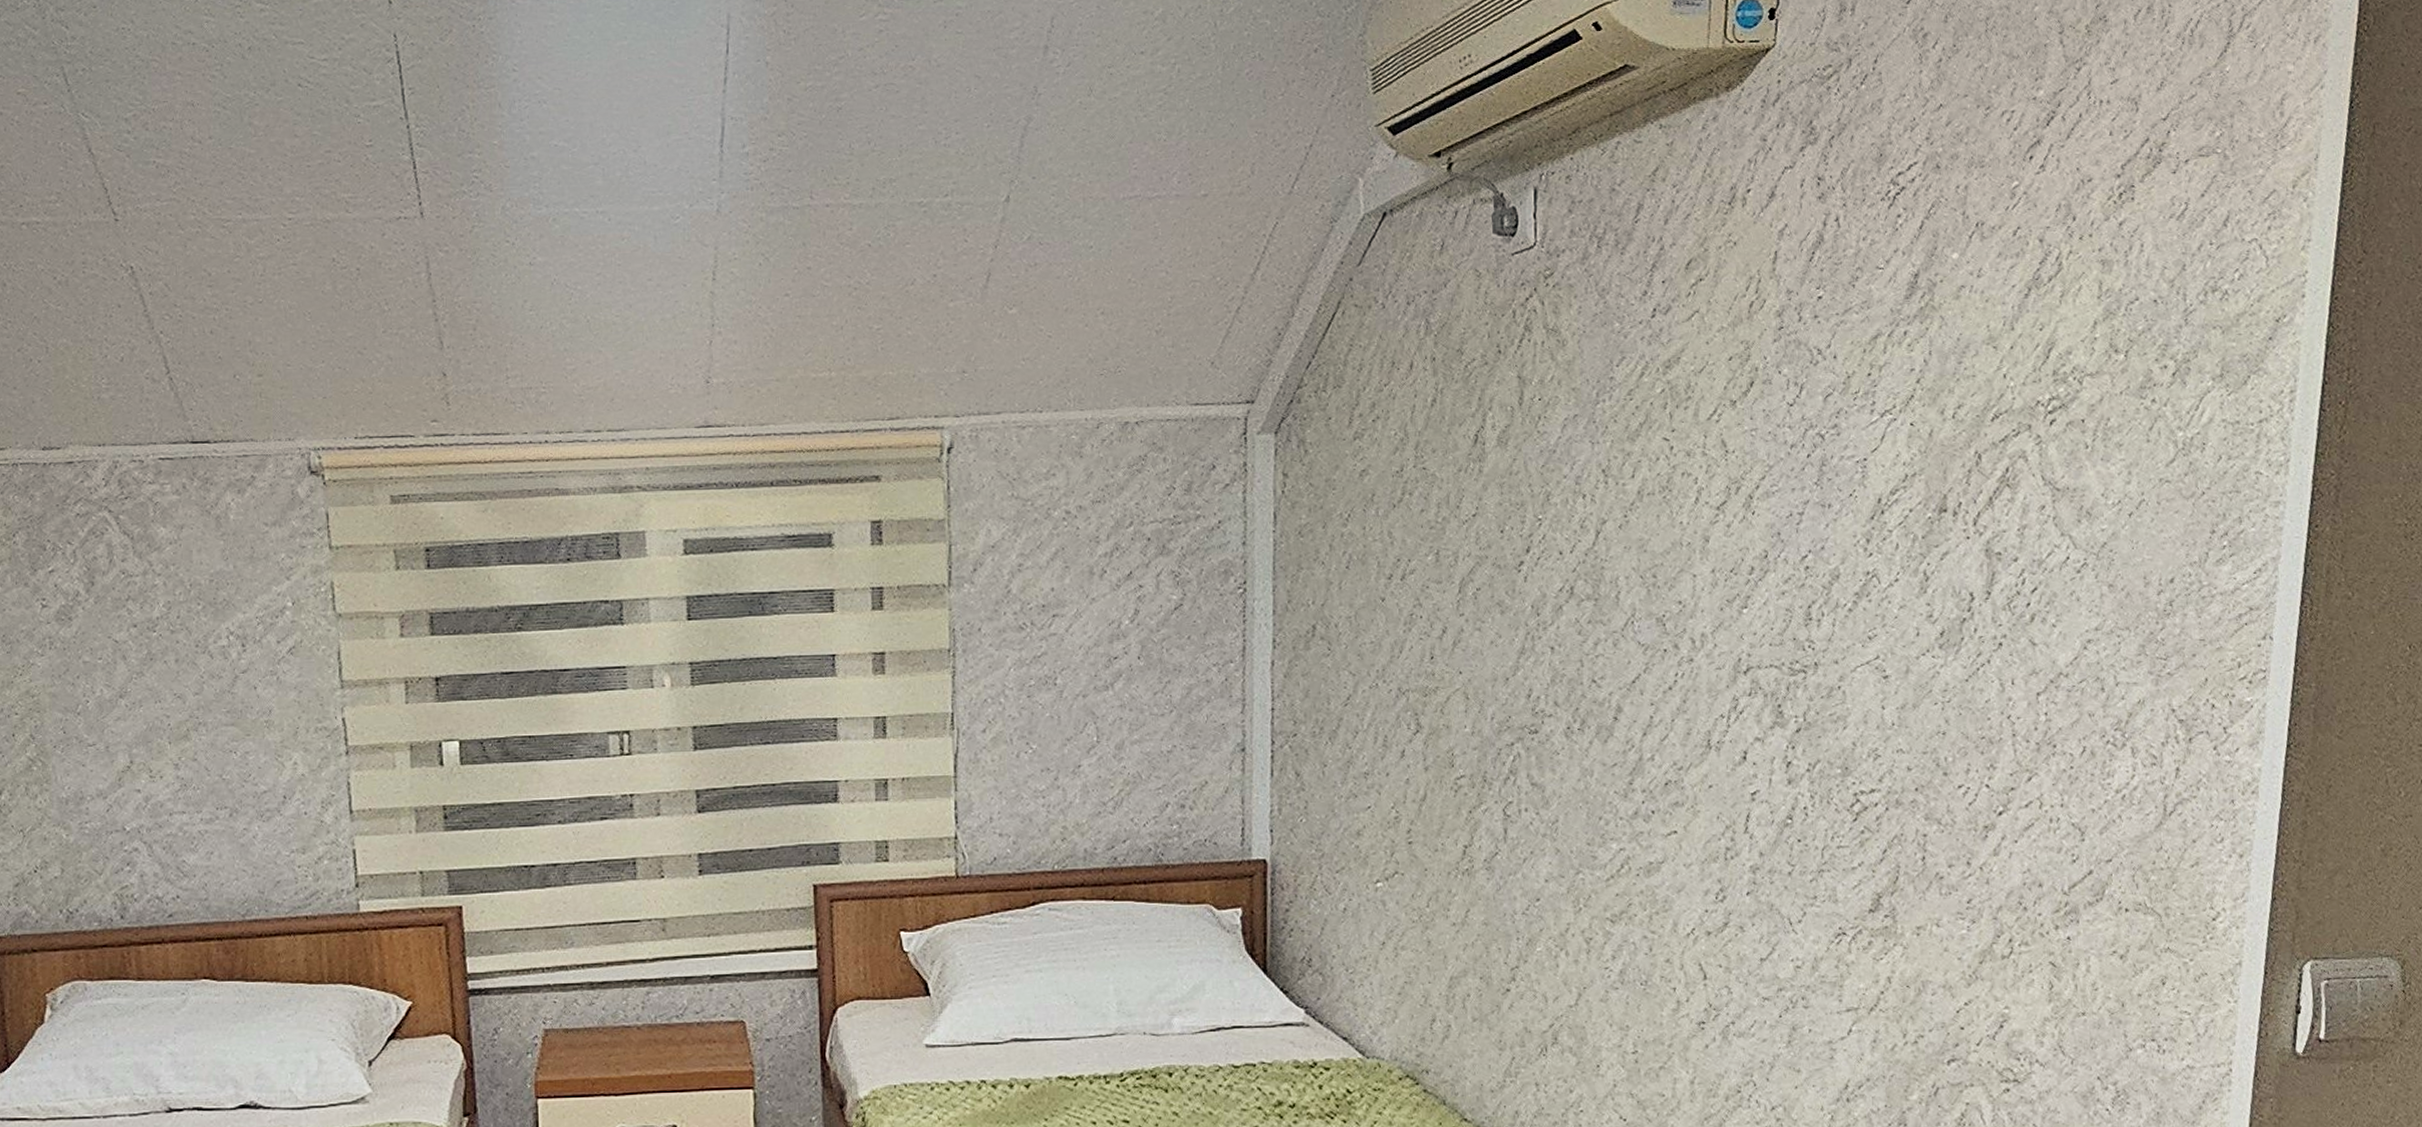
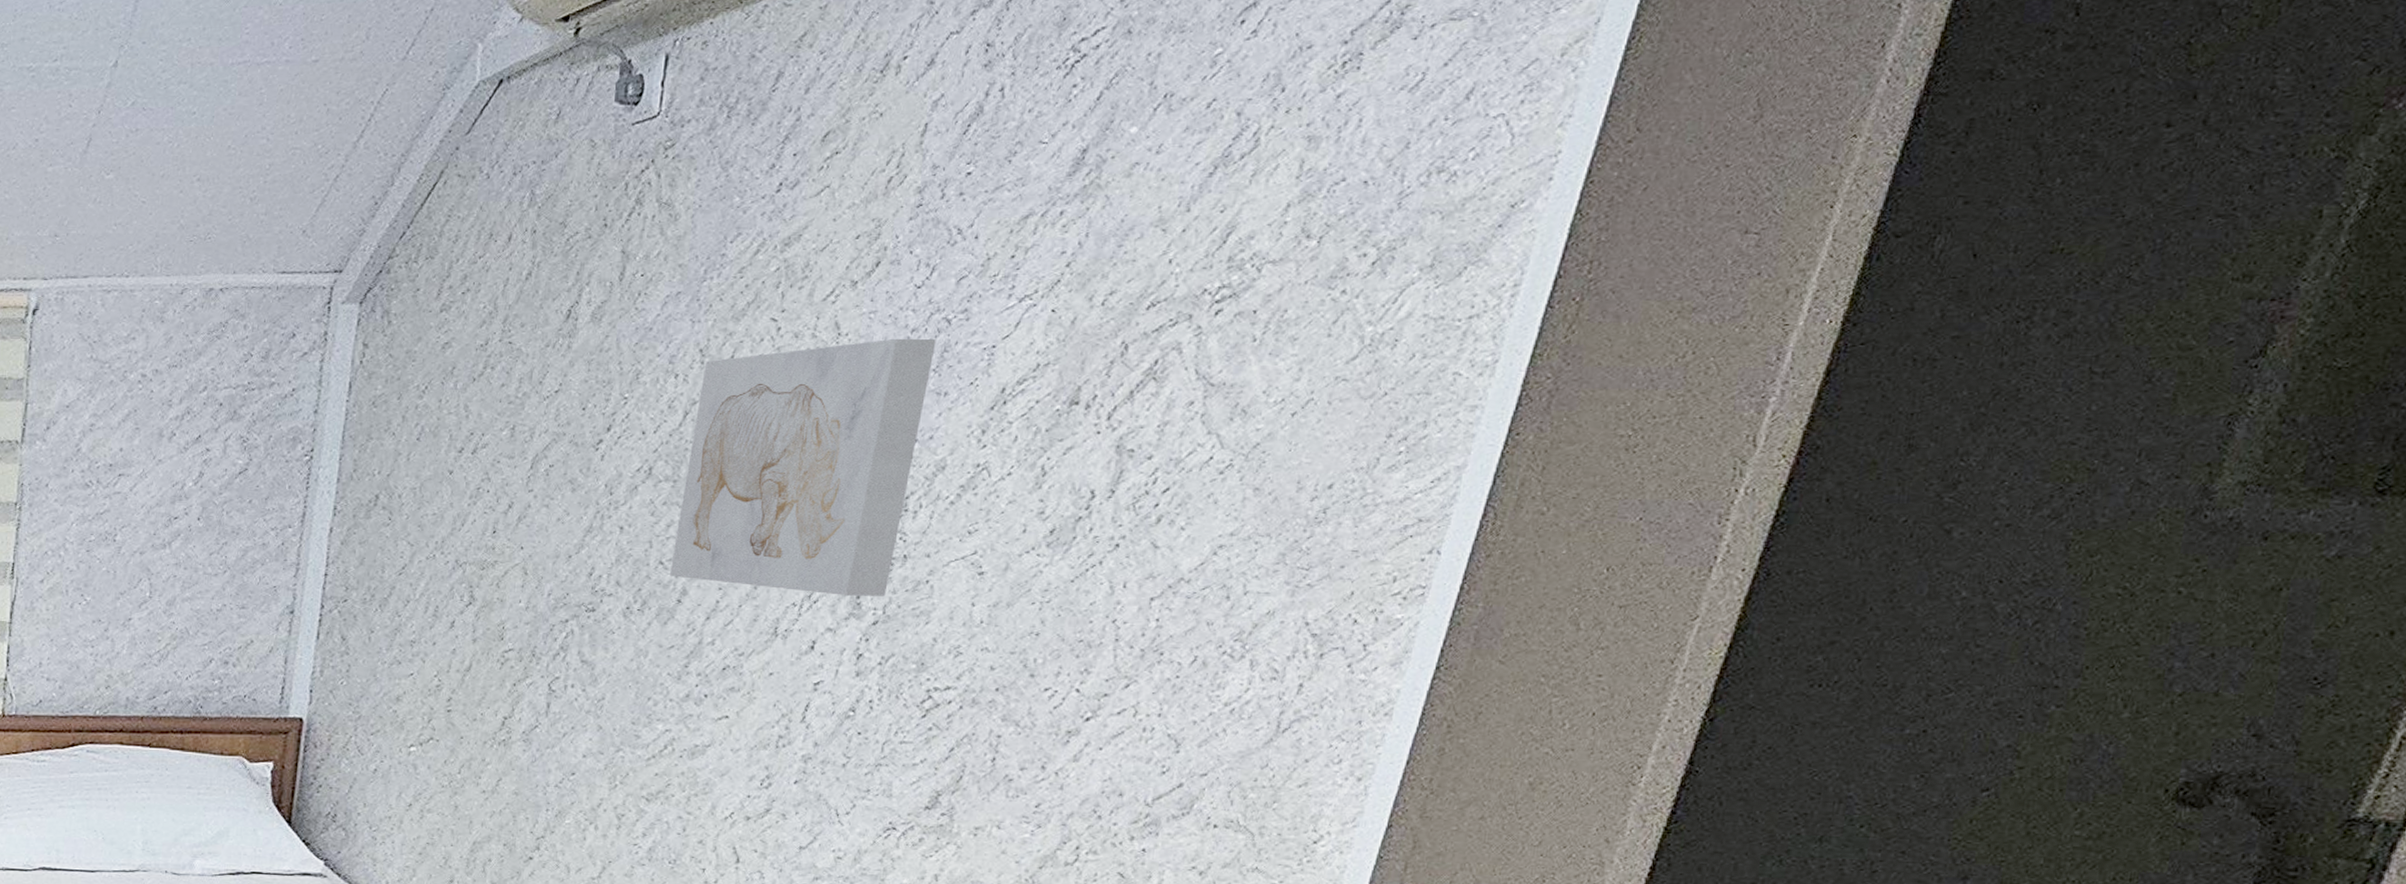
wall art: none [1603,453,1814,705] -> present [670,338,936,596]

